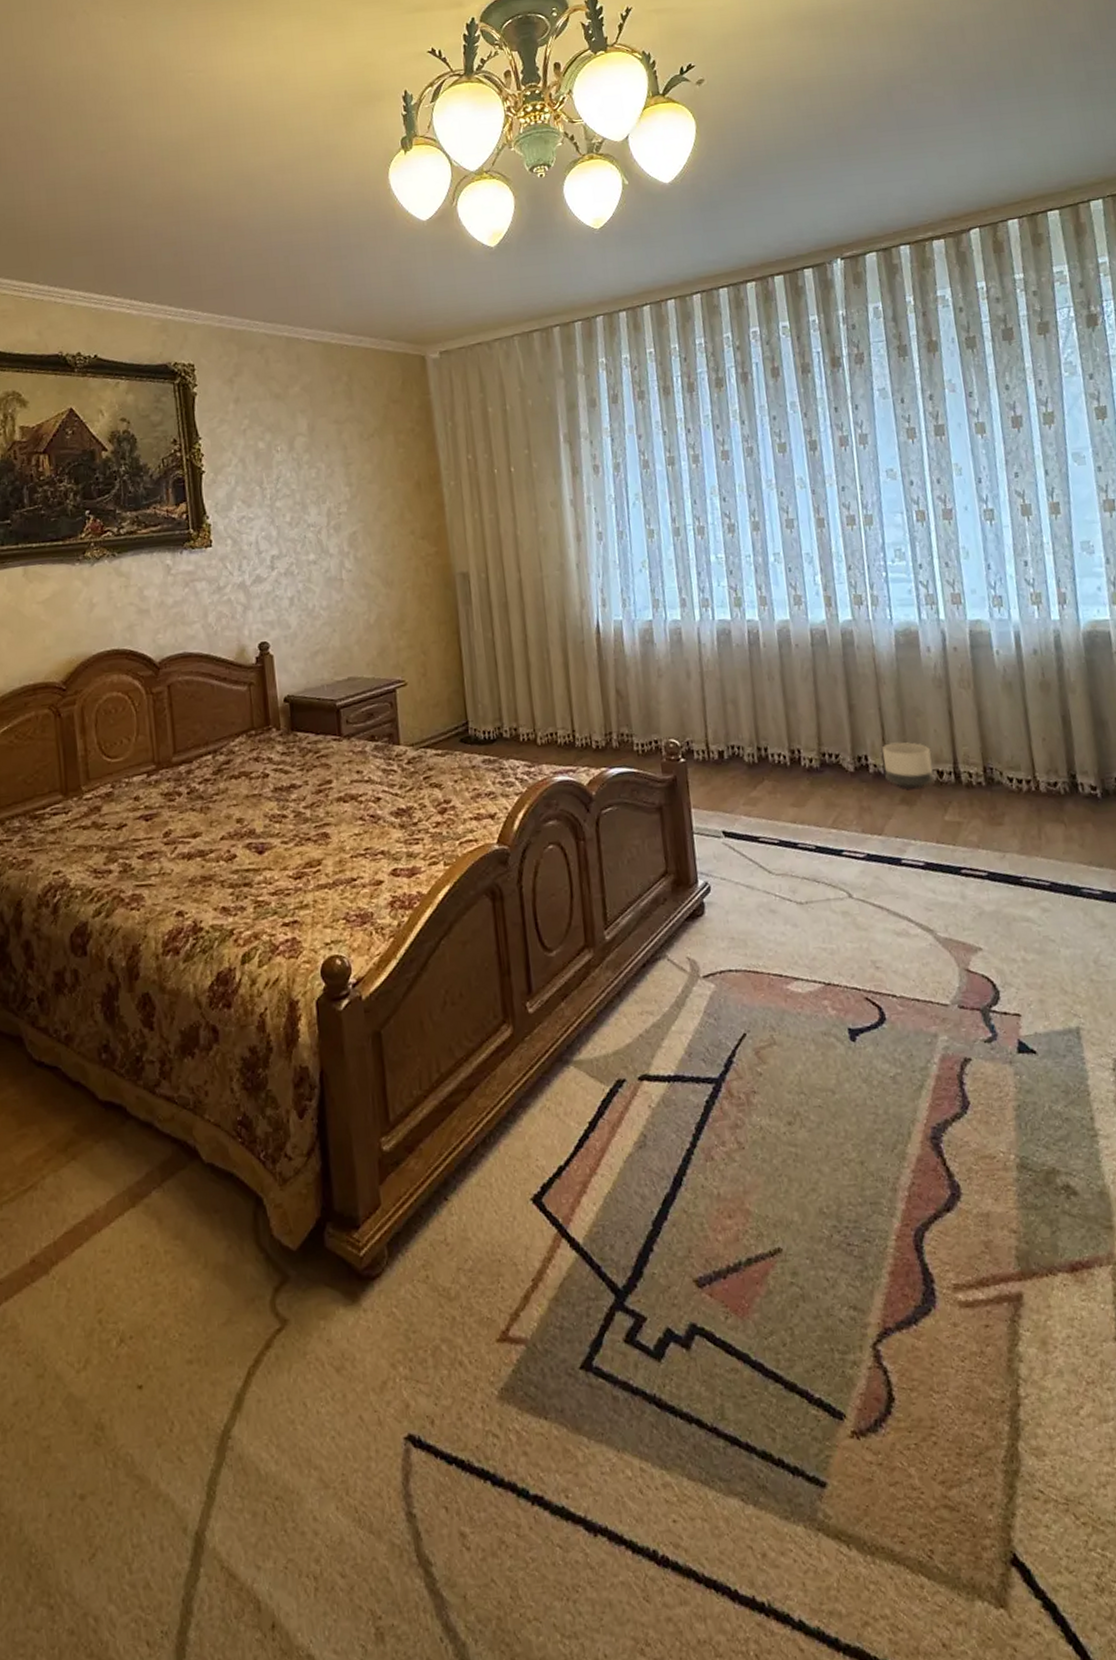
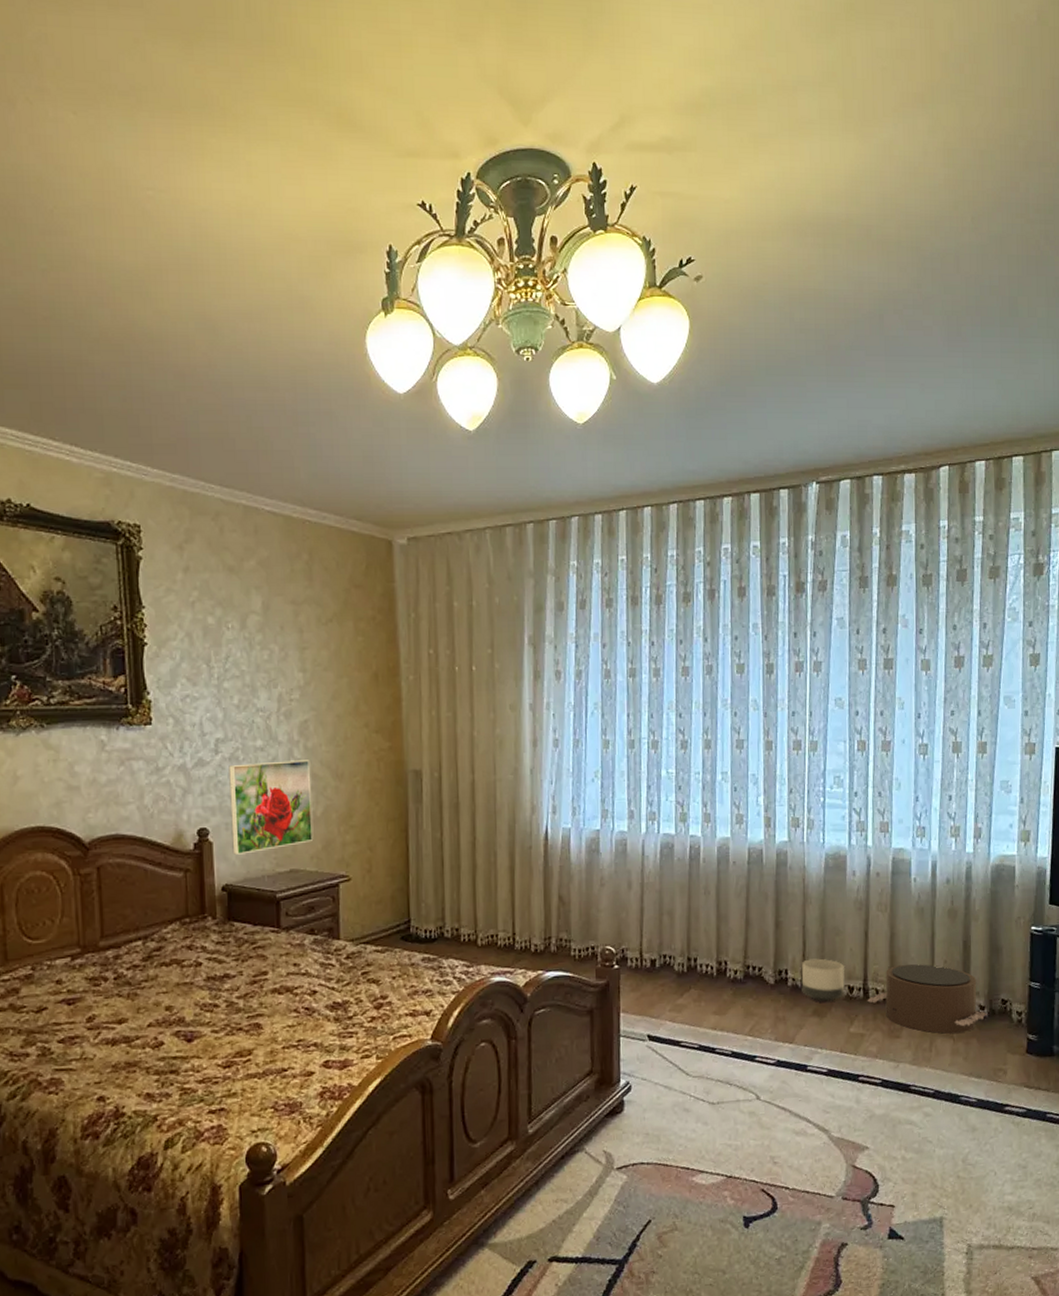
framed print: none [284,569,369,666] -> present [228,760,314,855]
pouf: none [960,742,1102,819] -> present [867,964,988,1034]

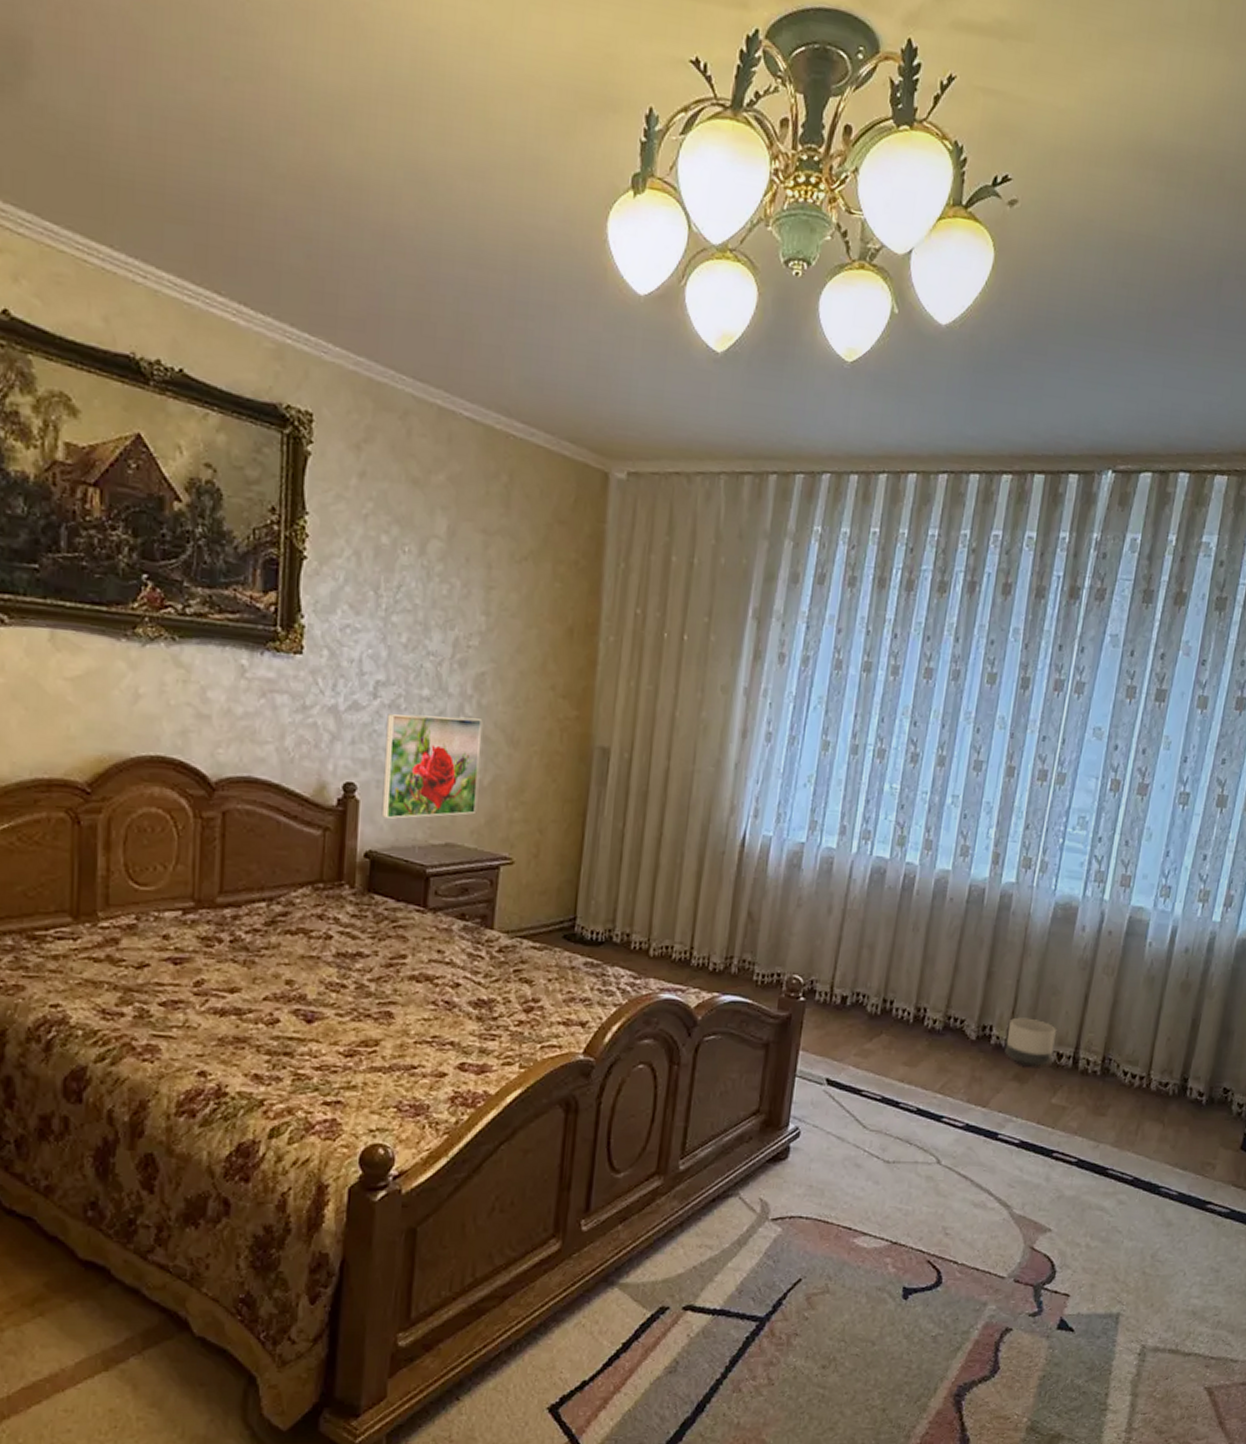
pouf: present [867,964,988,1034] -> none [1075,1036,1206,1119]

